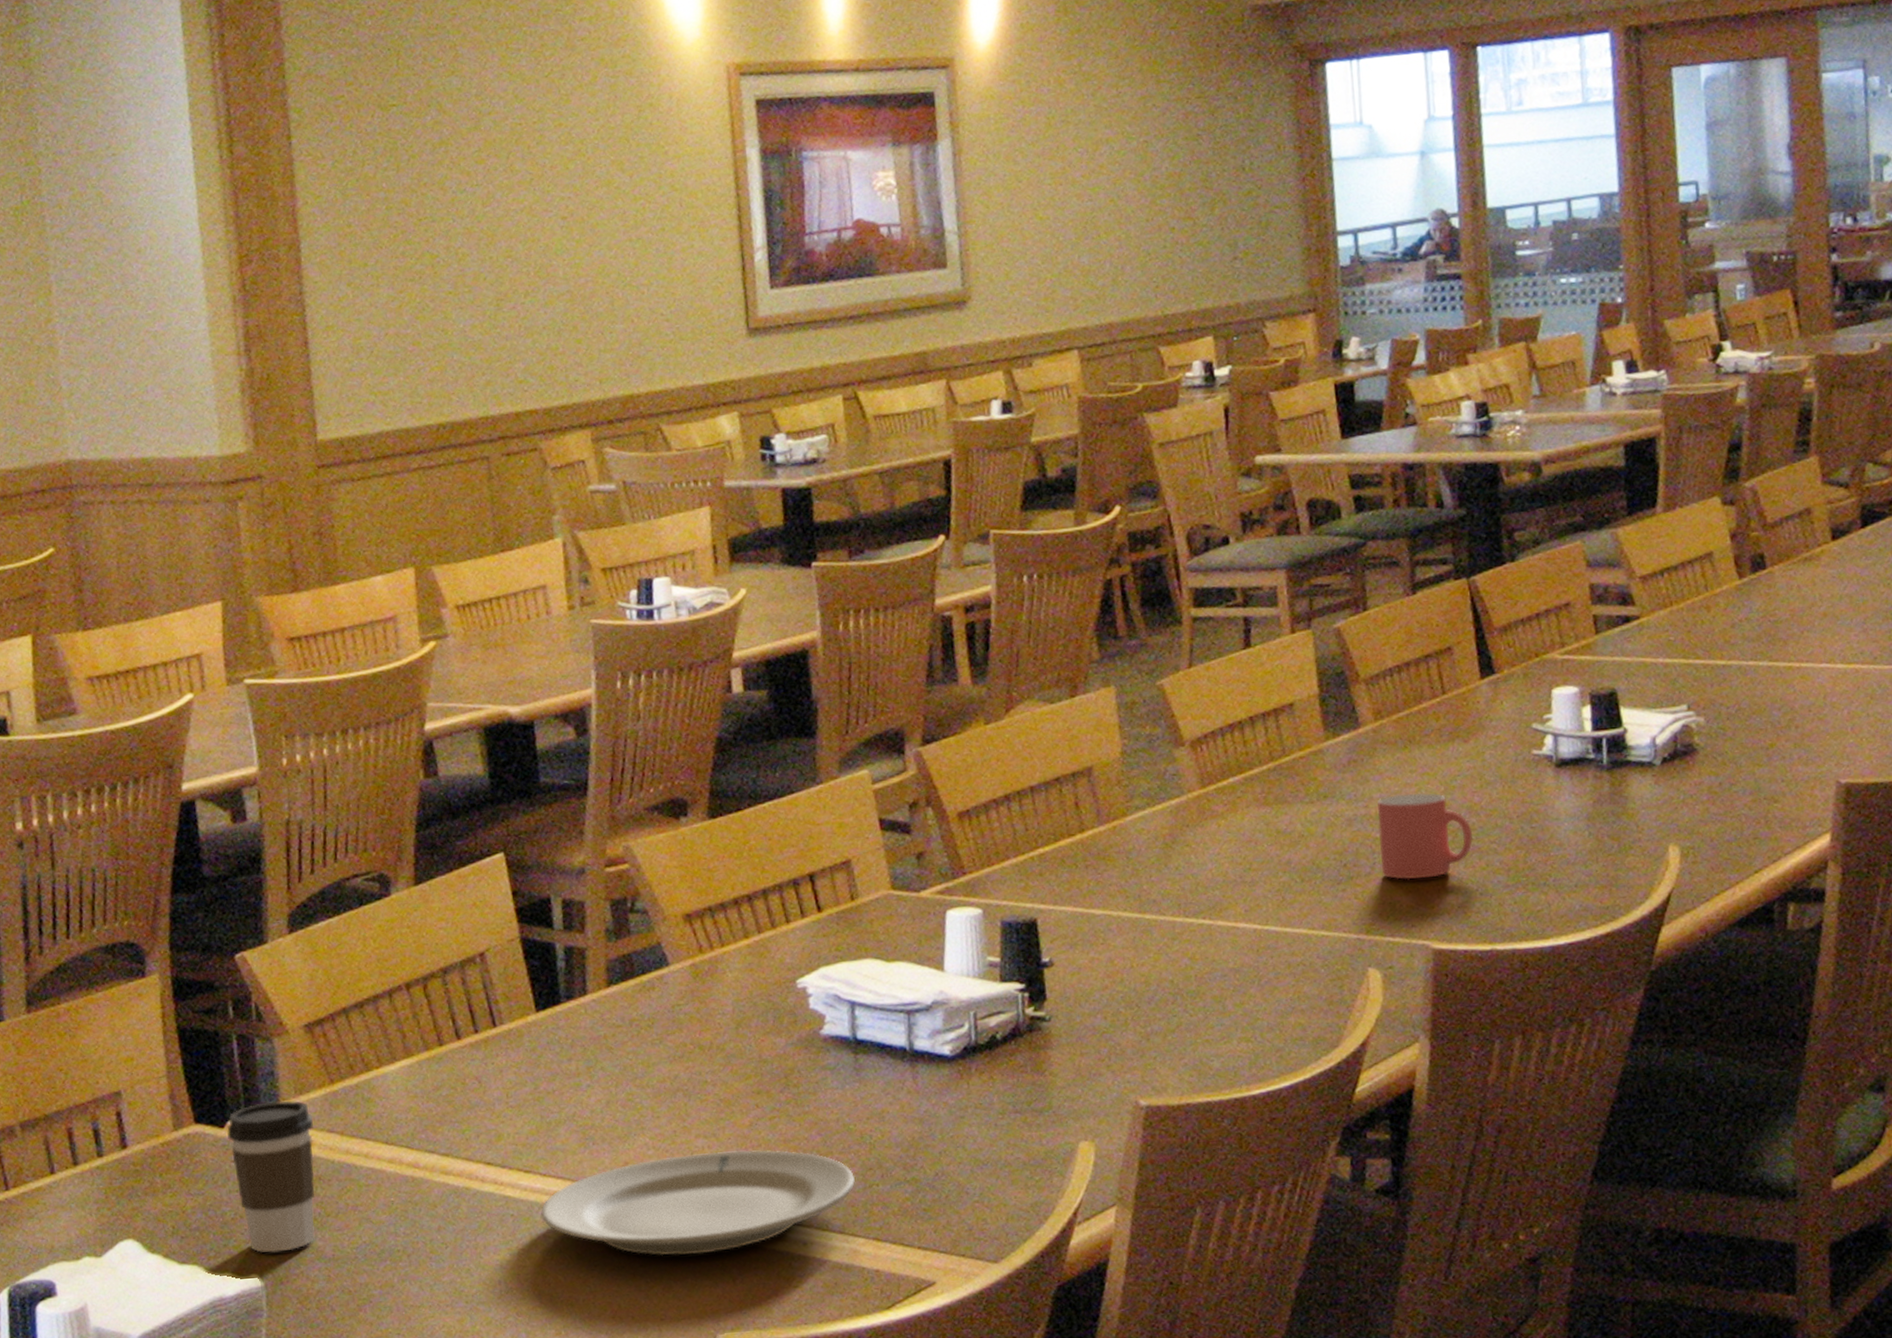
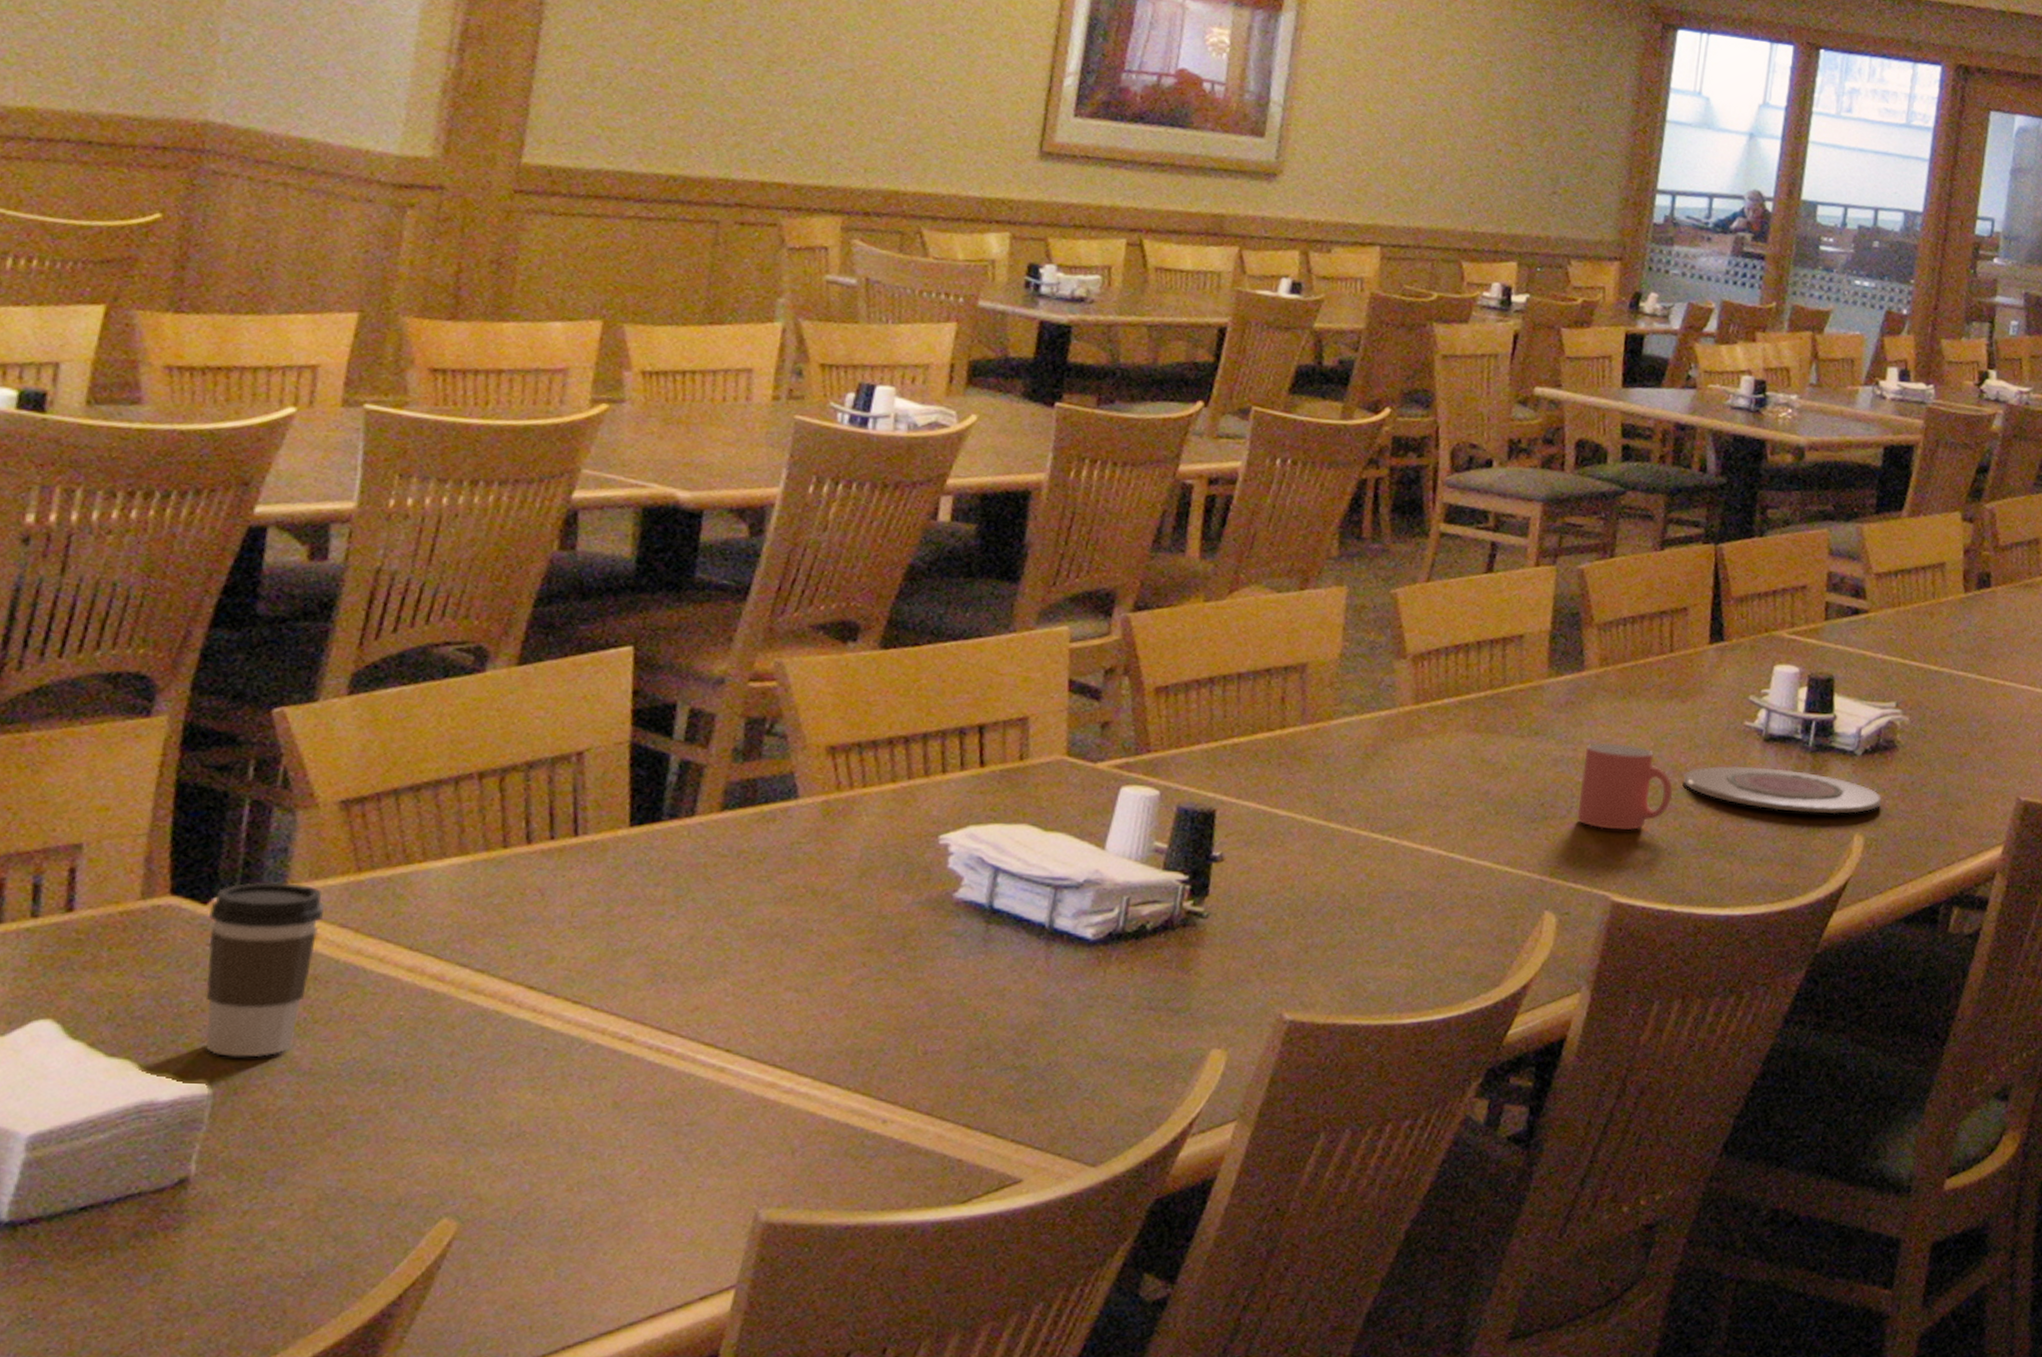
plate: present [541,1149,855,1256] -> none [581,1007,957,1119]
plate: none [1481,790,1691,835] -> present [1684,765,1882,815]

